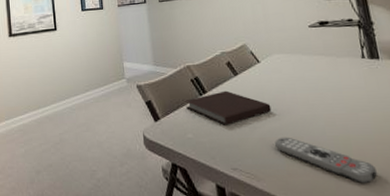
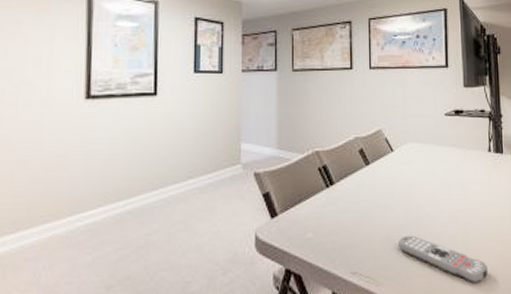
notebook: present [185,90,272,125] -> none [309,182,399,223]

